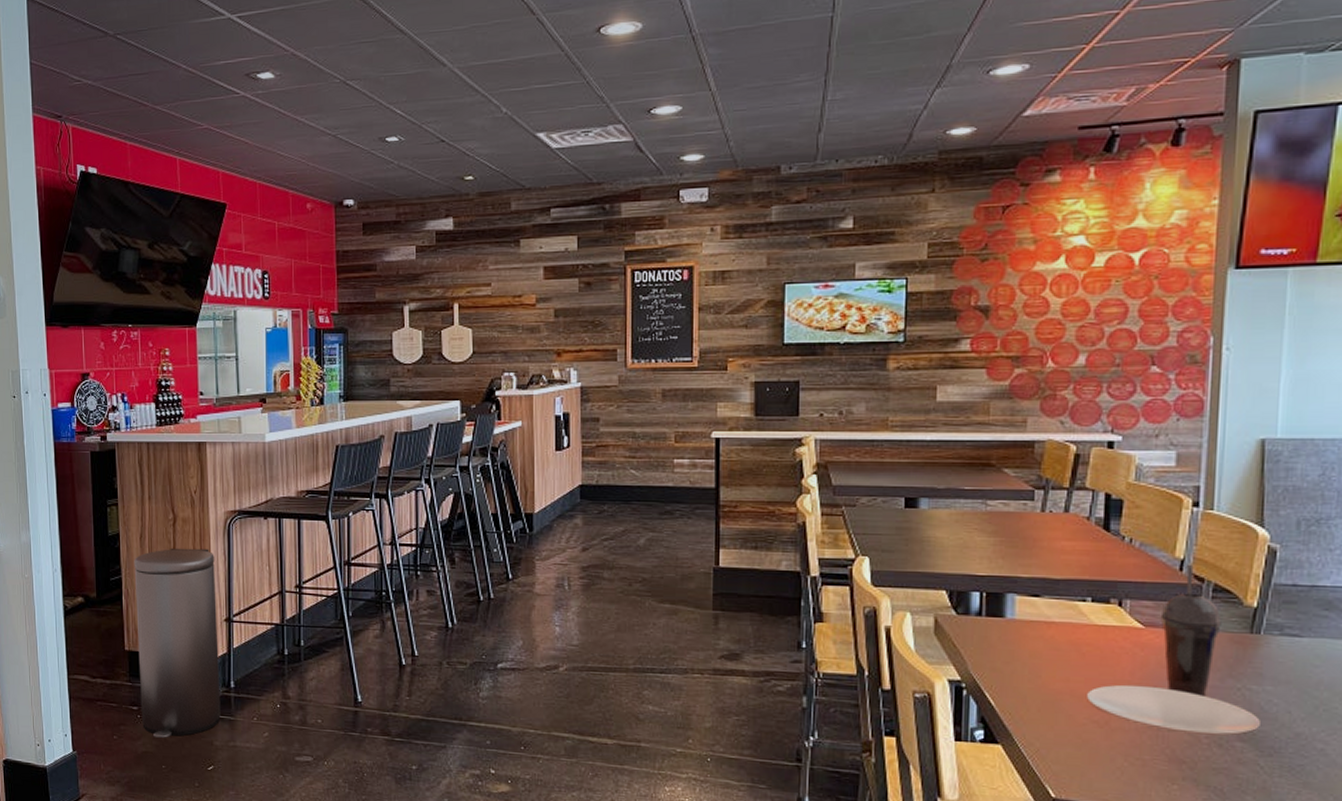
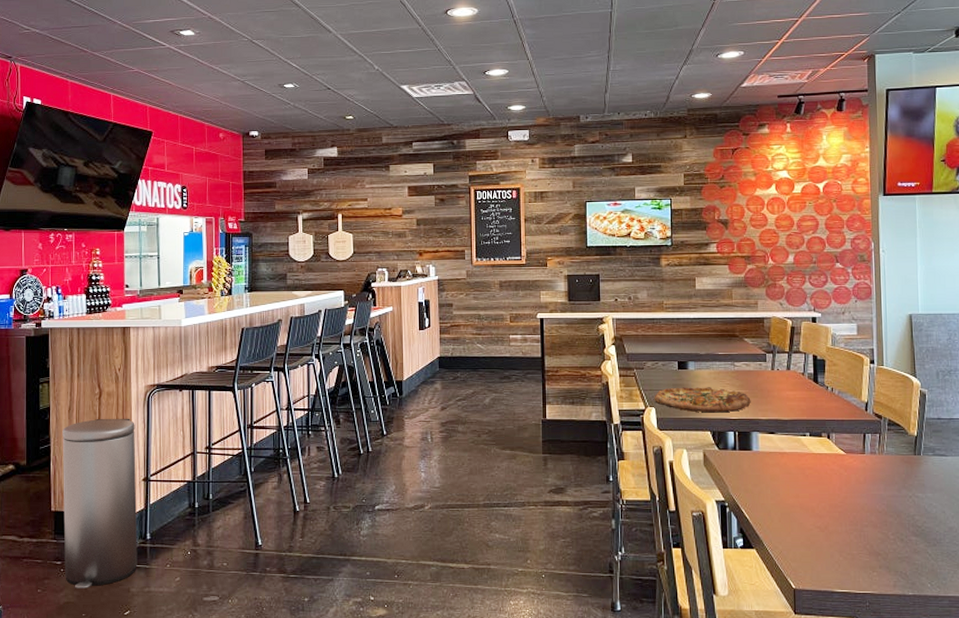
pizza: none [868,531,1008,566] -> present [654,387,751,413]
plate: present [1086,684,1260,737] -> none [810,497,926,534]
beverage cup: present [1160,565,1222,696] -> none [855,407,895,503]

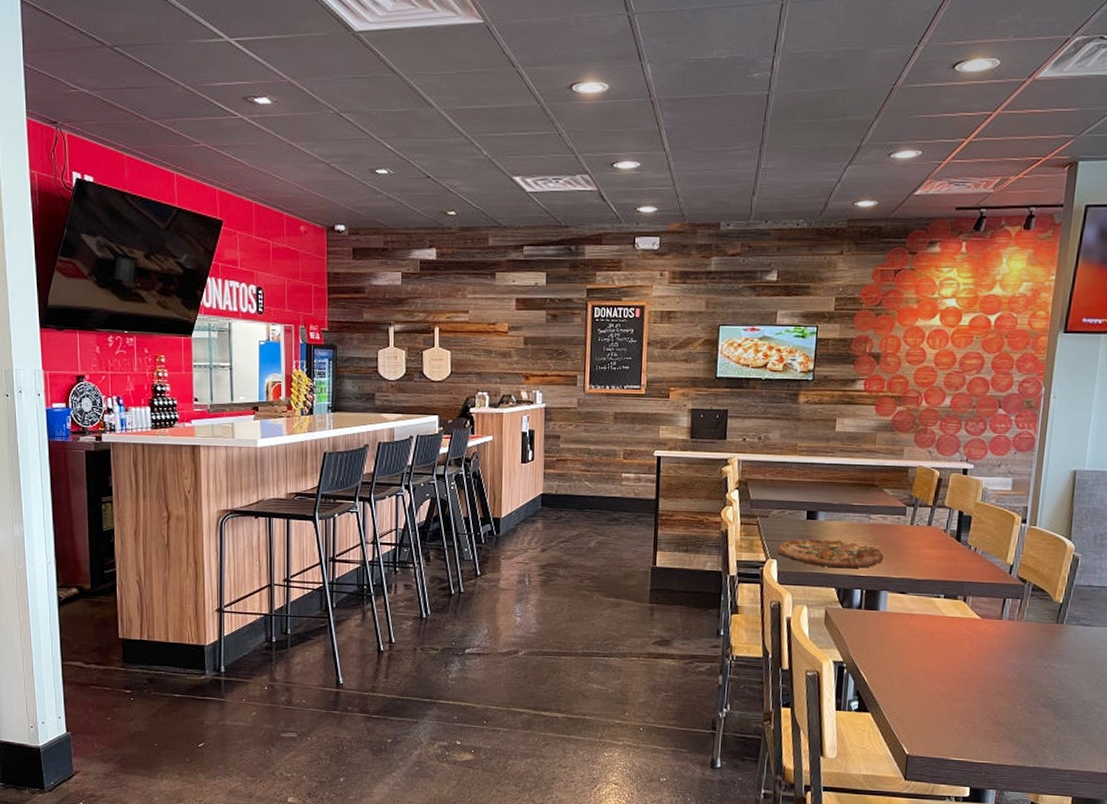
pedal bin: present [62,418,138,589] -> none [128,543,211,719]

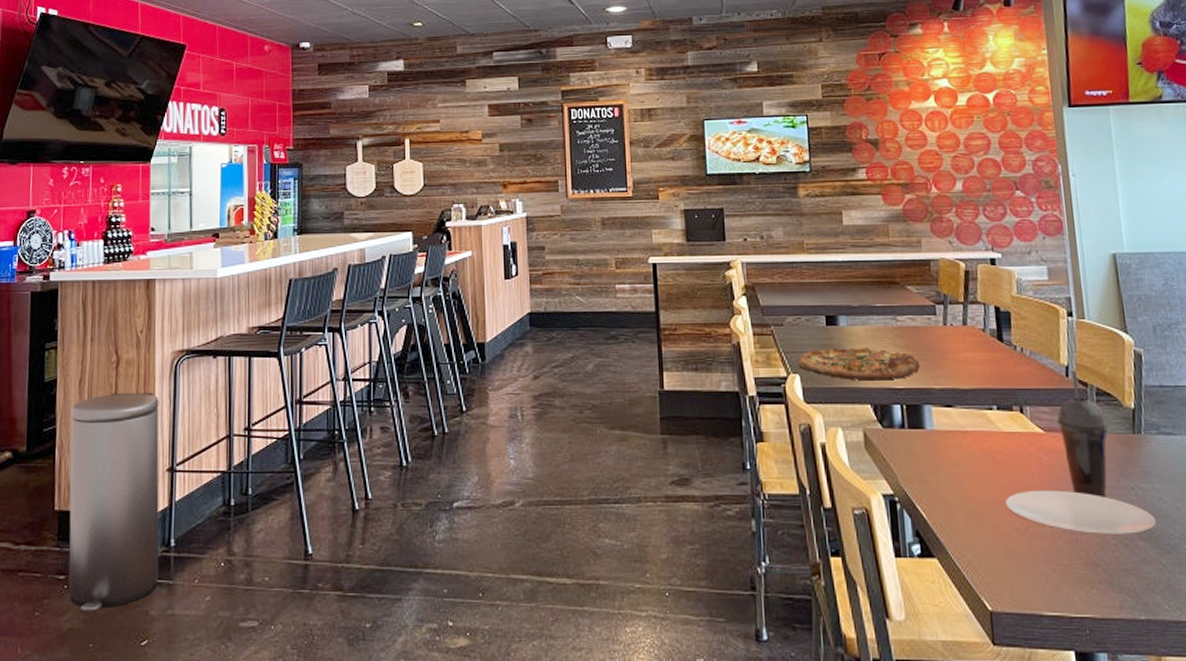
pedal bin: none [128,543,211,719] -> present [68,392,159,612]
plate: none [935,664,1059,704] -> present [1004,489,1156,537]
beverage cup: none [993,569,1037,673] -> present [1056,371,1108,497]

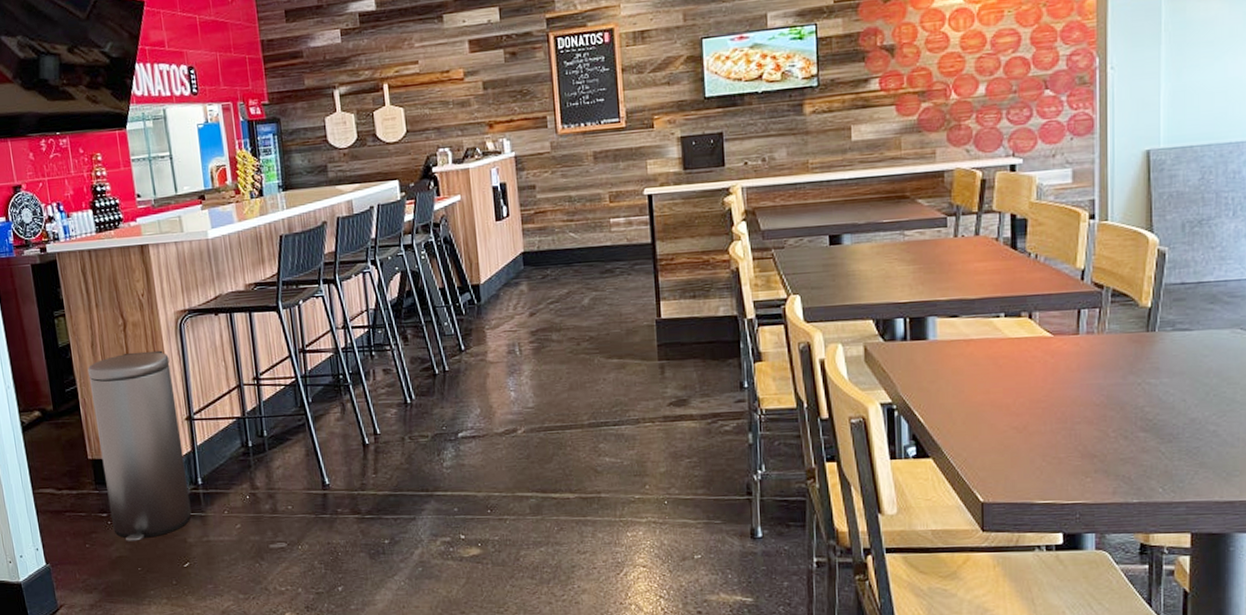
pizza: present [797,348,920,381] -> none [798,264,927,297]
plate: present [1004,489,1156,537] -> none [1005,389,1159,431]
beverage cup: present [1056,371,1108,497] -> none [1066,274,1121,394]

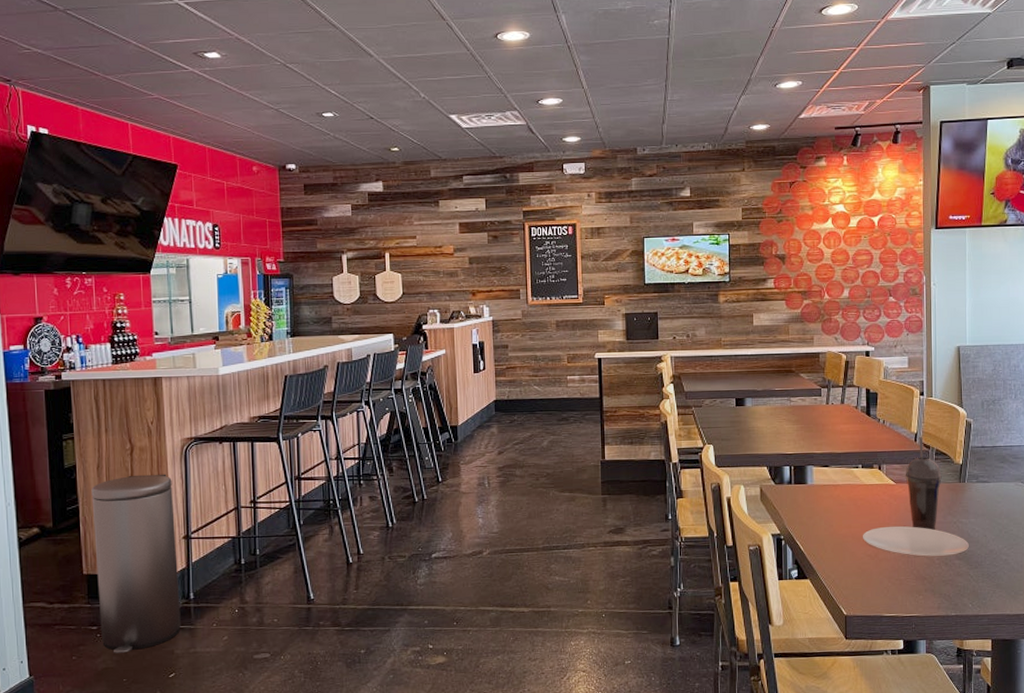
plate: none [1005,389,1159,431] -> present [862,525,969,558]
beverage cup: none [1066,274,1121,394] -> present [905,437,942,530]

